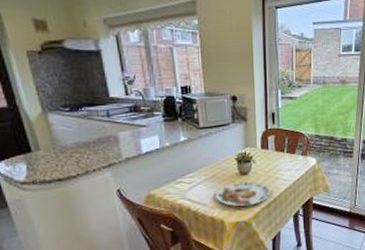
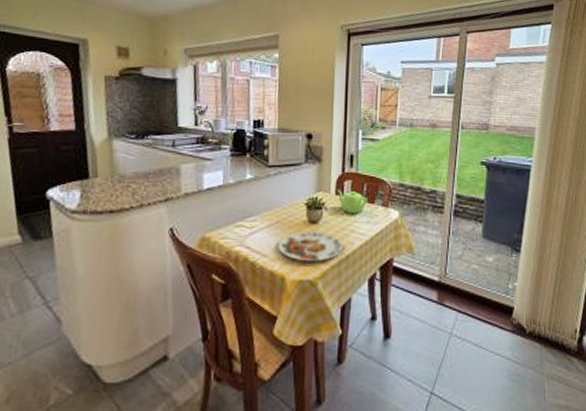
teapot: none [262,144,289,164] -> present [337,189,368,214]

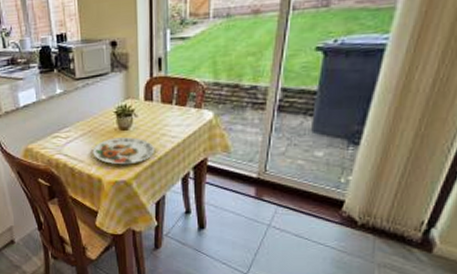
teapot: present [337,189,368,214] -> none [145,95,179,118]

